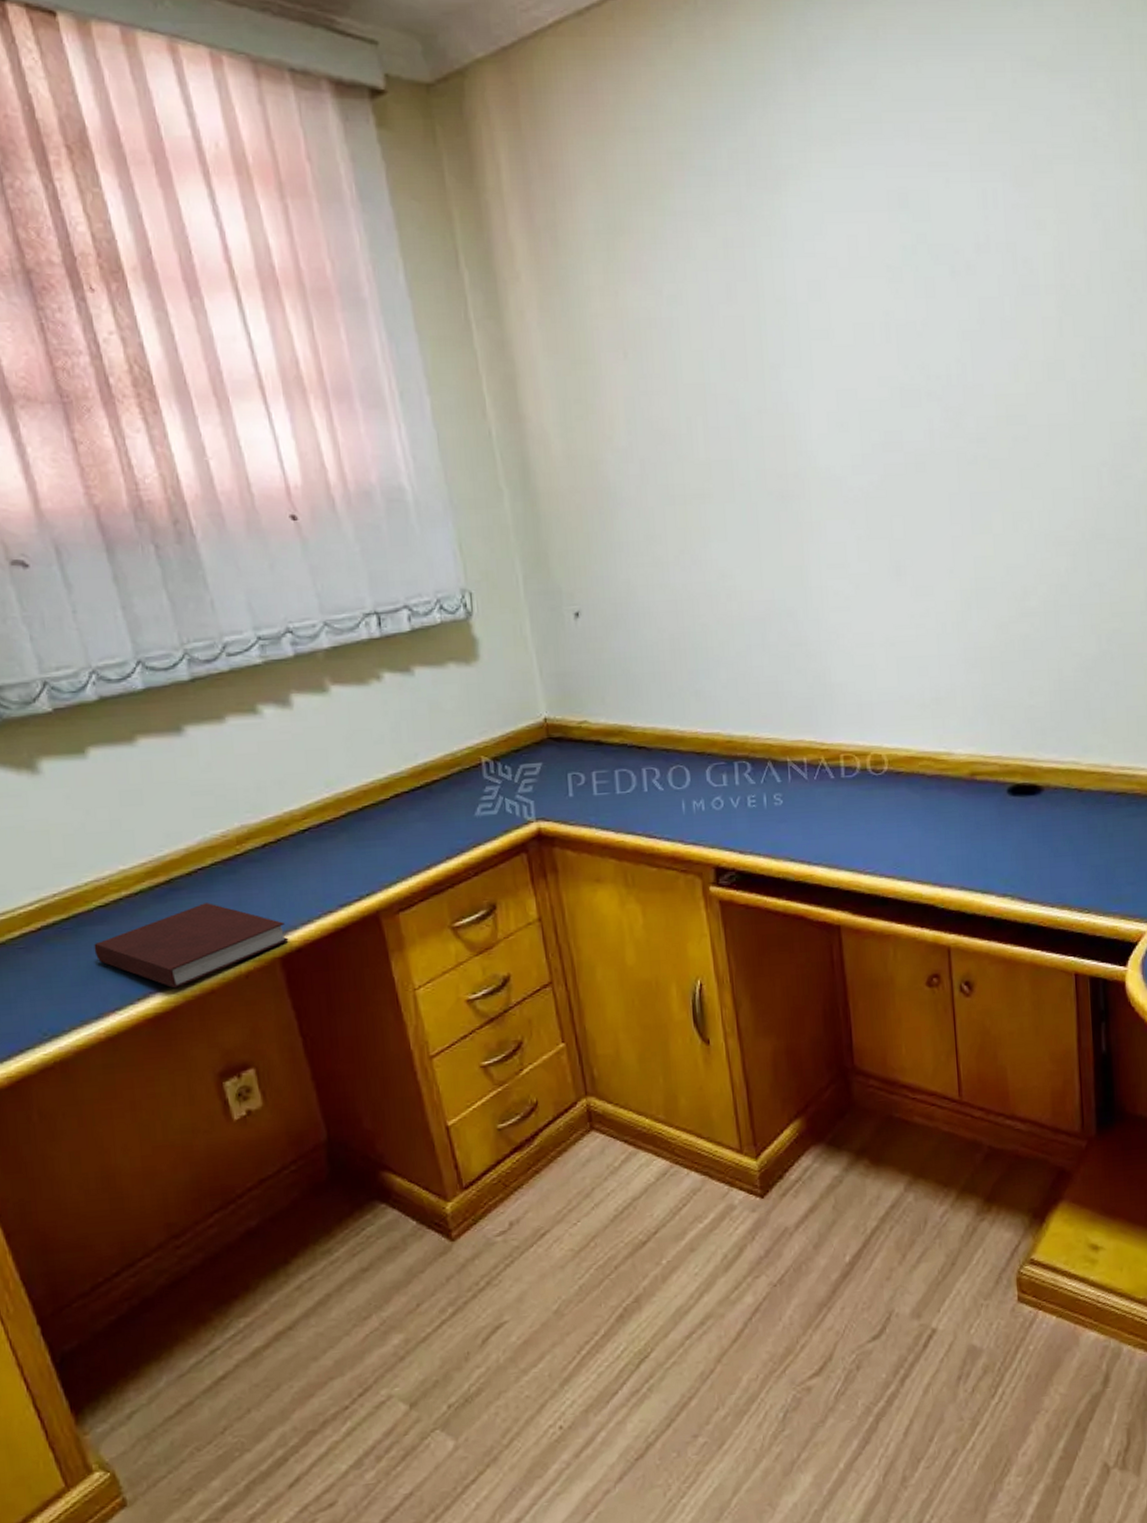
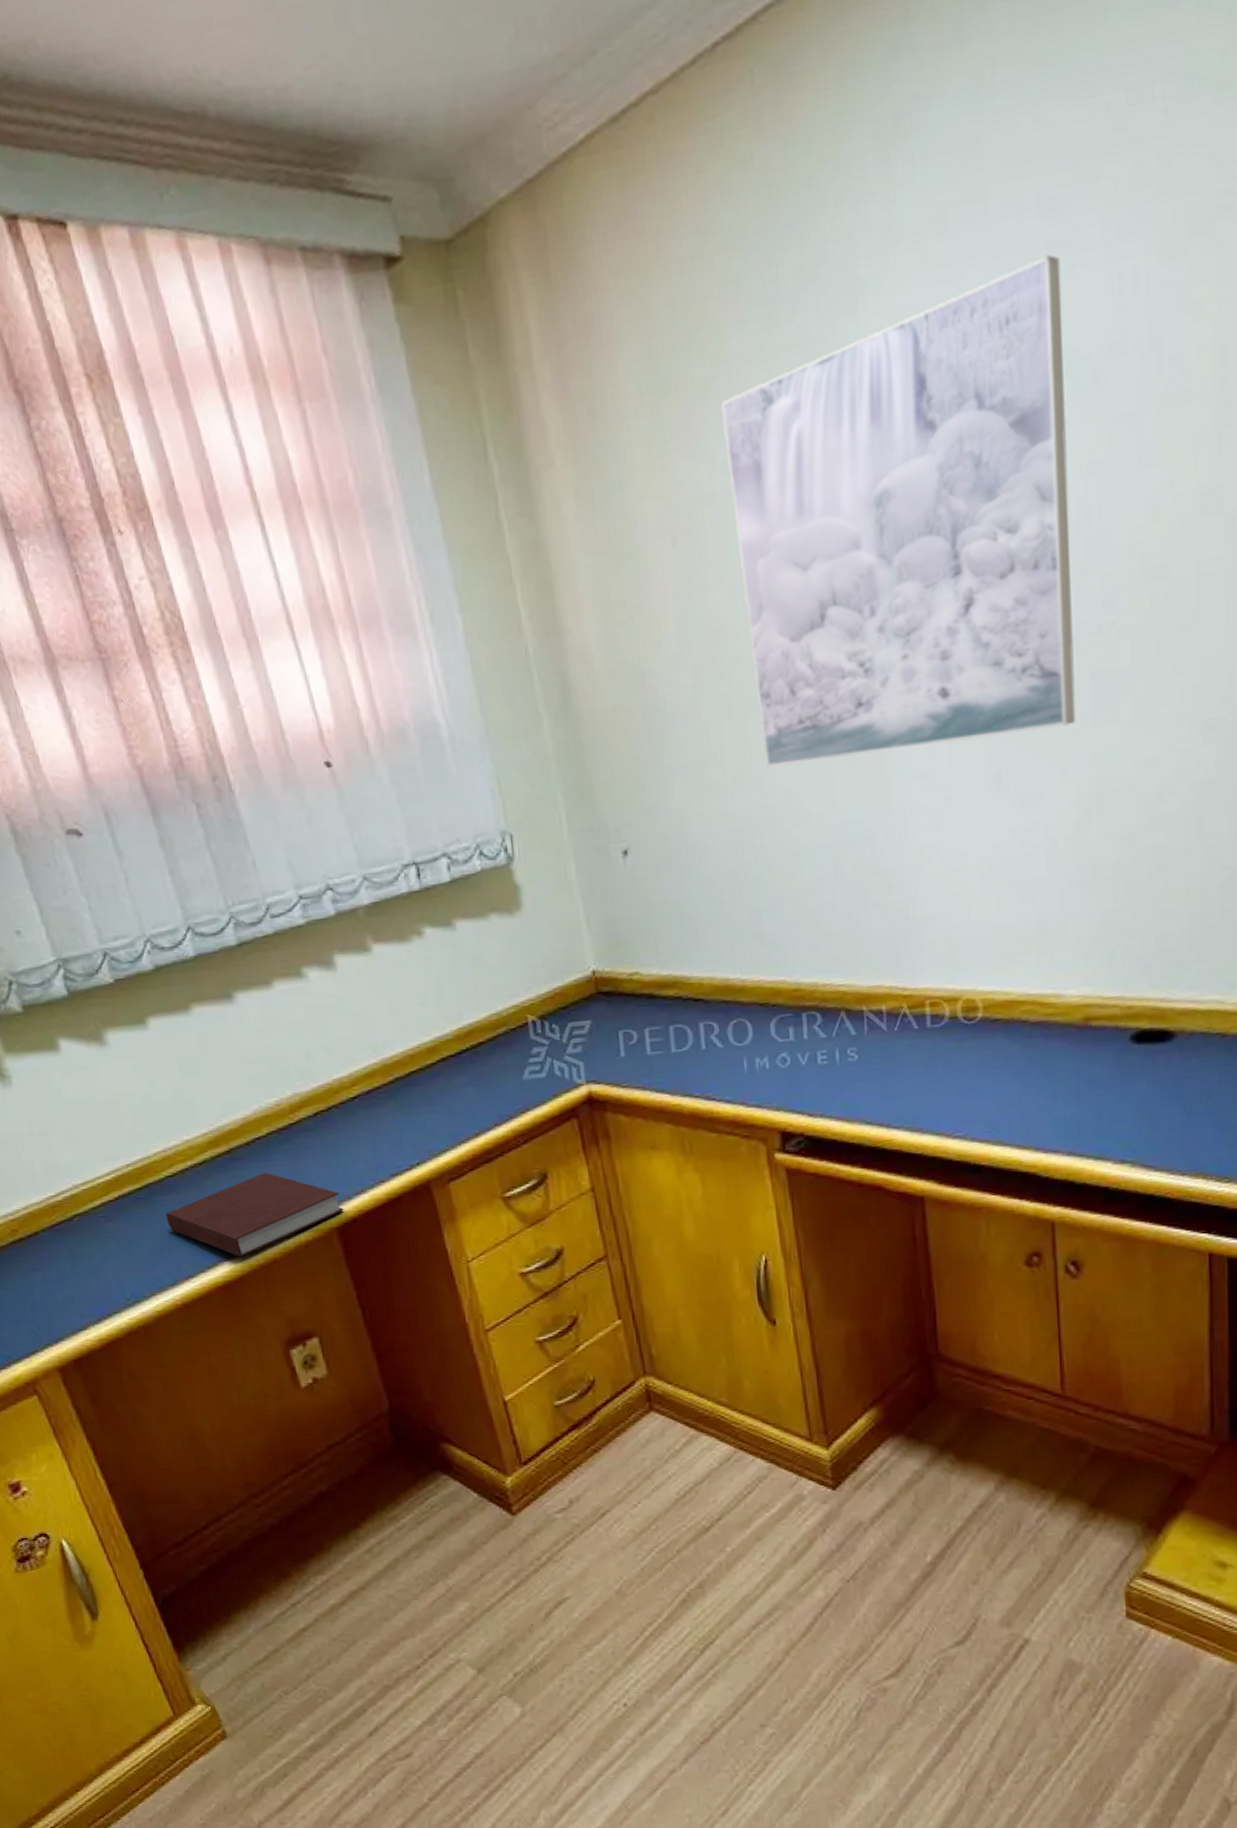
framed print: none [666,171,959,550] -> present [720,255,1076,768]

